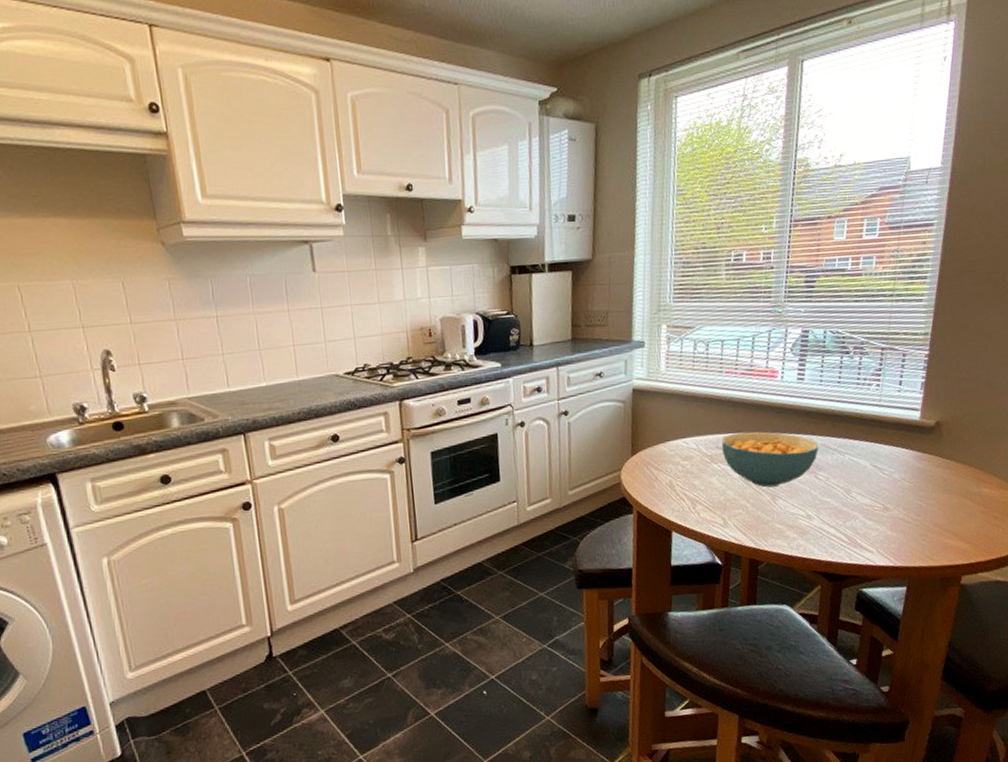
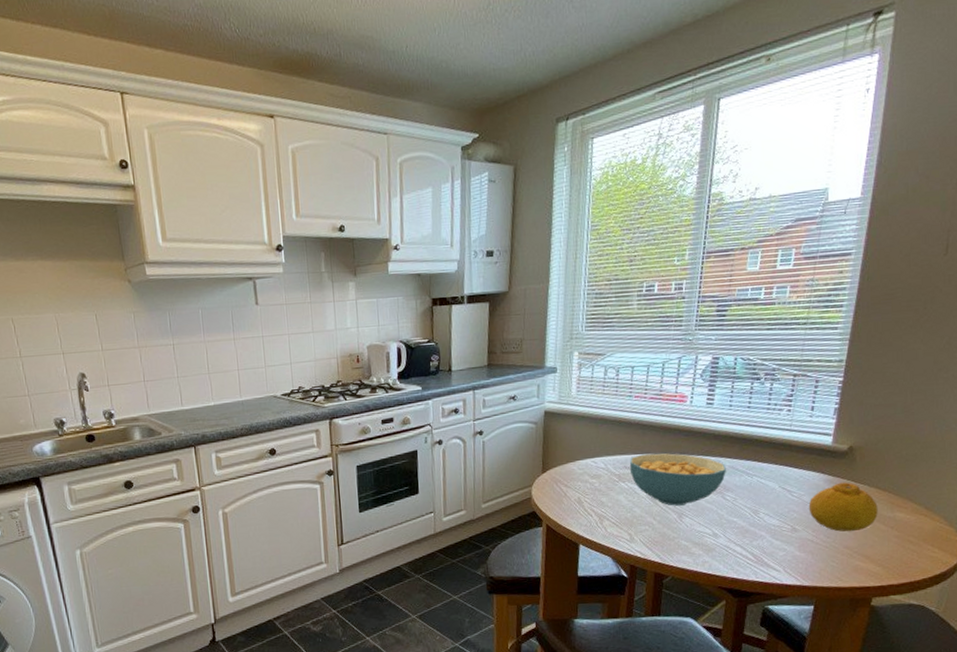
fruit: none [899,458,965,510] -> present [808,482,878,532]

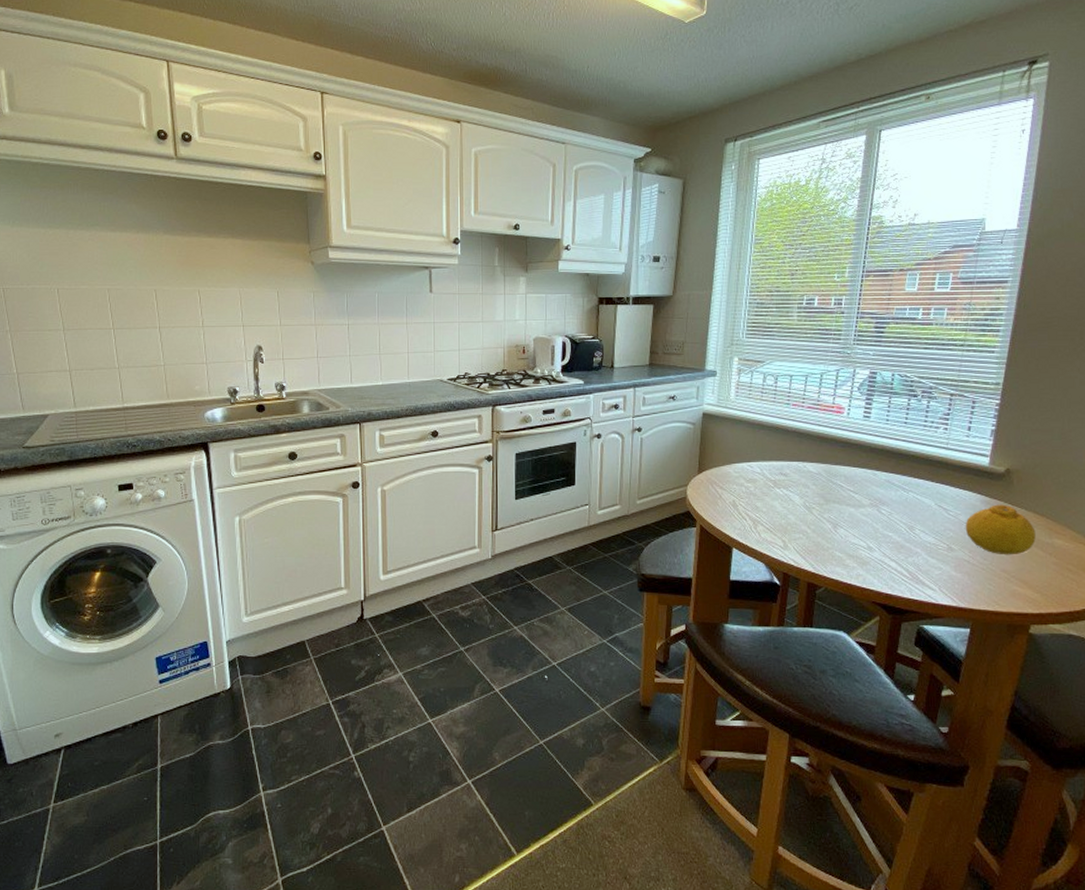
cereal bowl: present [630,452,726,506] -> none [786,462,882,516]

